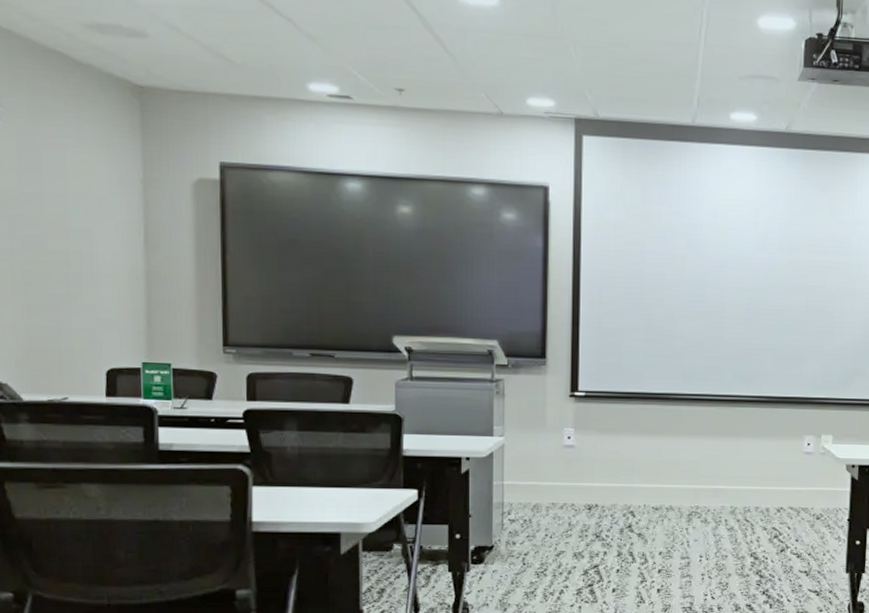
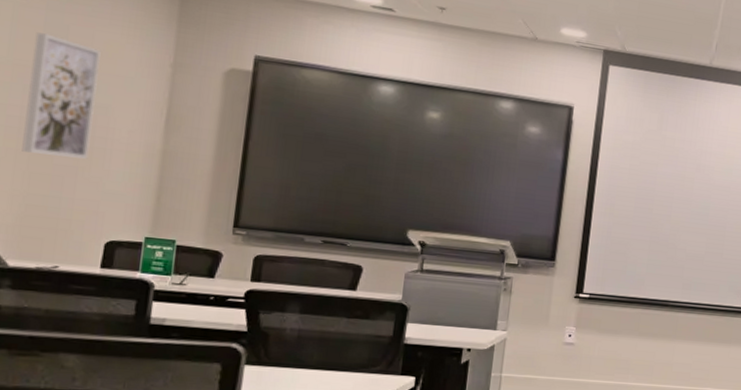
wall art: none [11,159,78,287] -> present [22,32,101,159]

